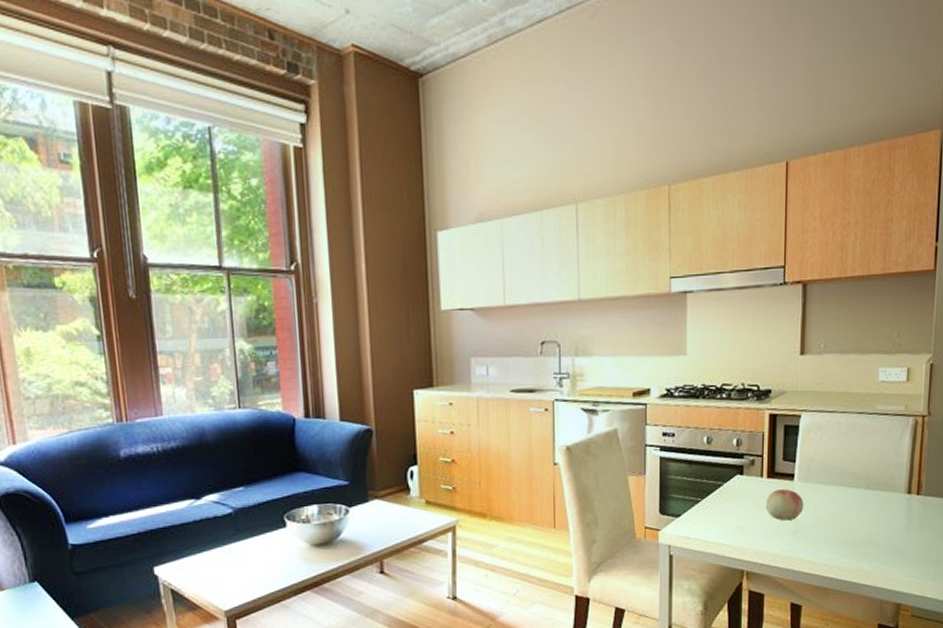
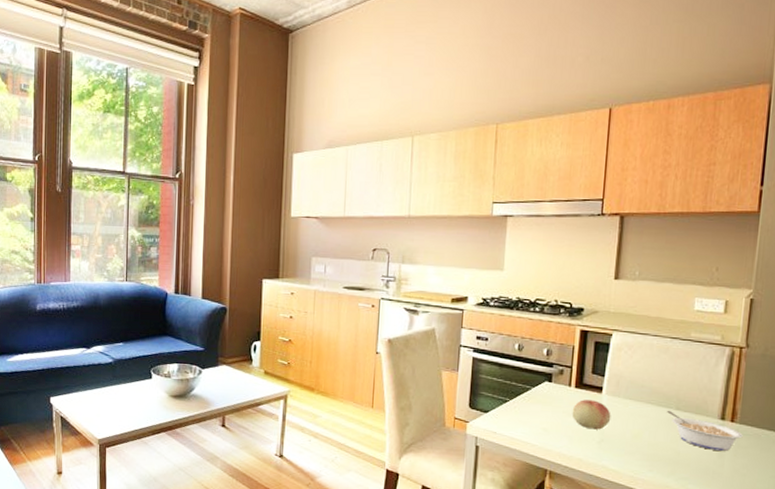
legume: none [857,490,928,526] -> present [667,410,743,451]

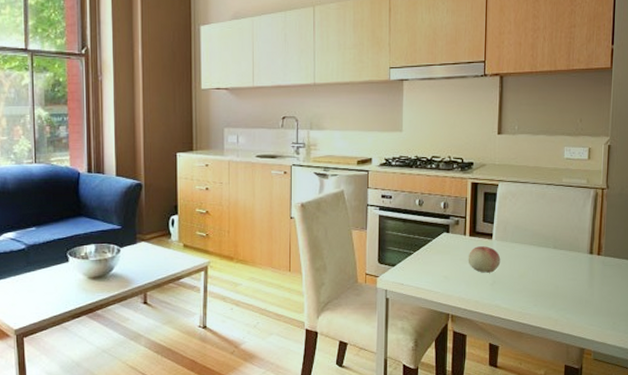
legume: present [667,410,743,451] -> none [546,249,607,282]

